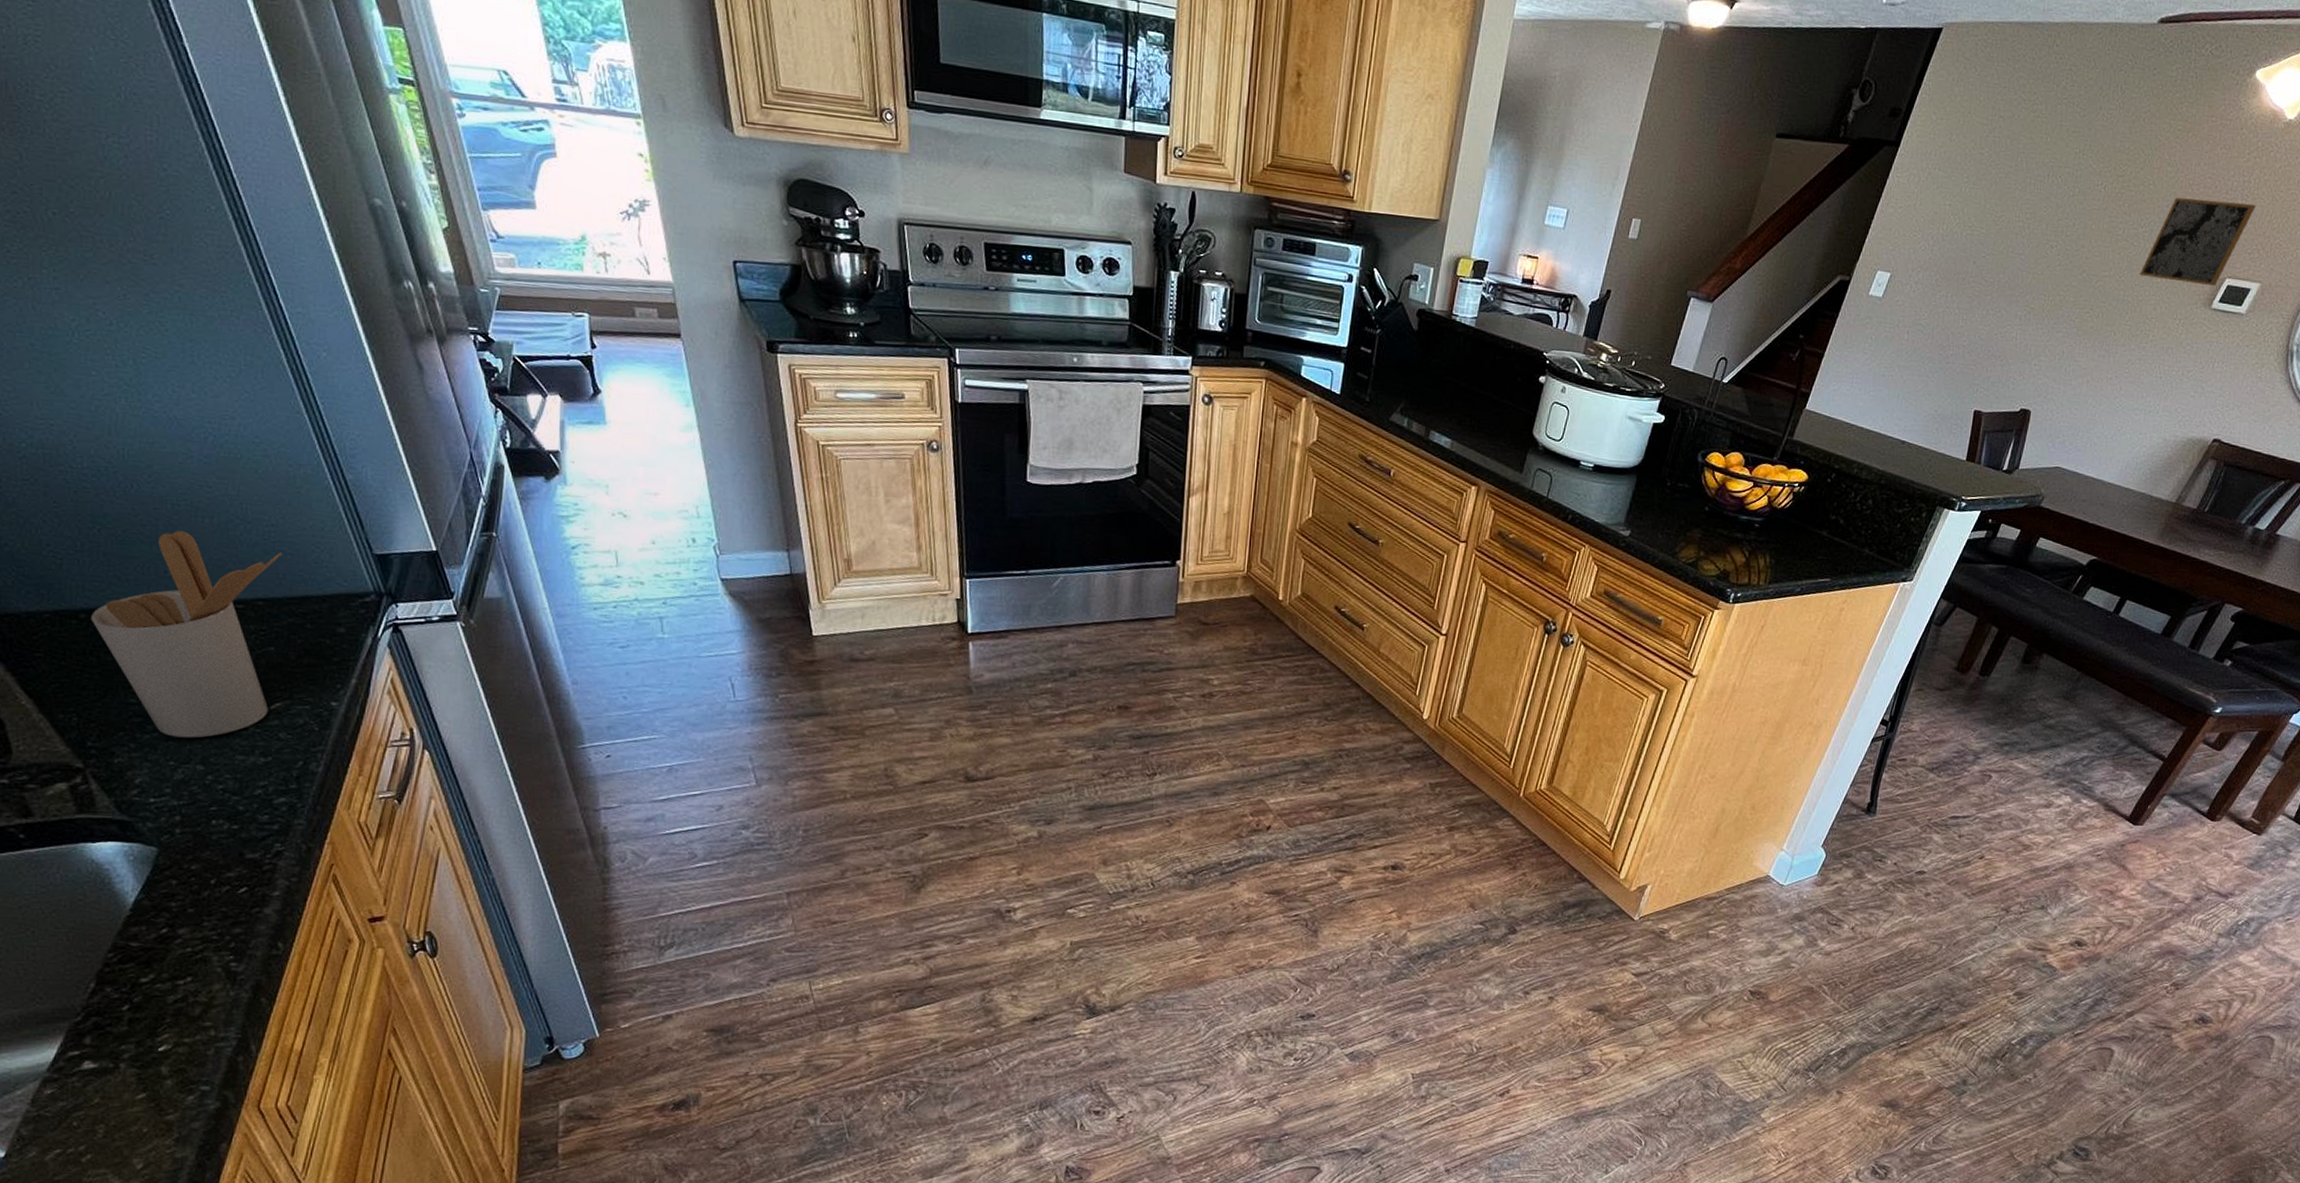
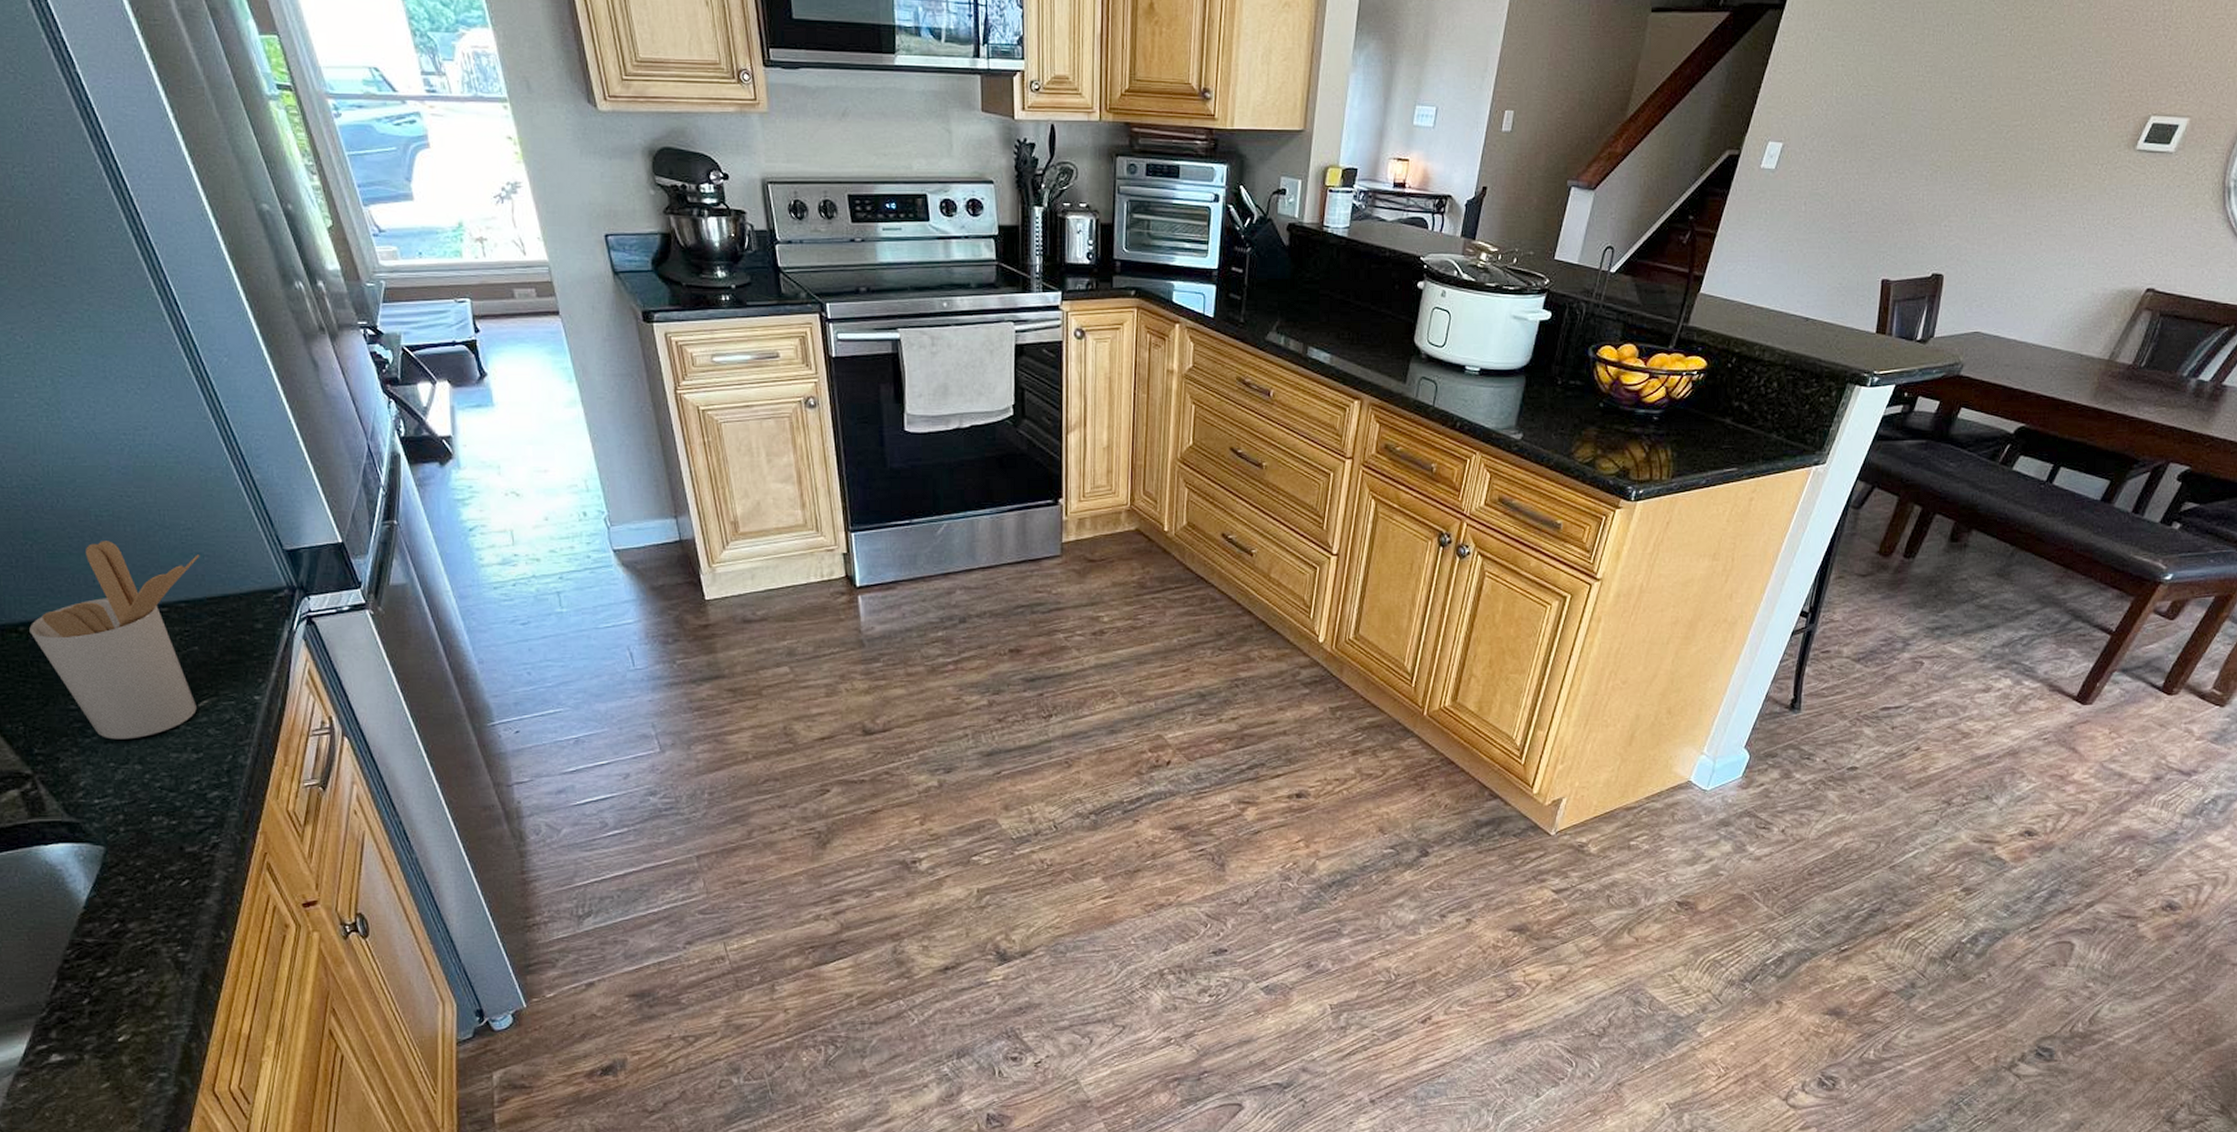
wall art: present [2140,197,2256,287] -> none [2055,34,2179,126]

